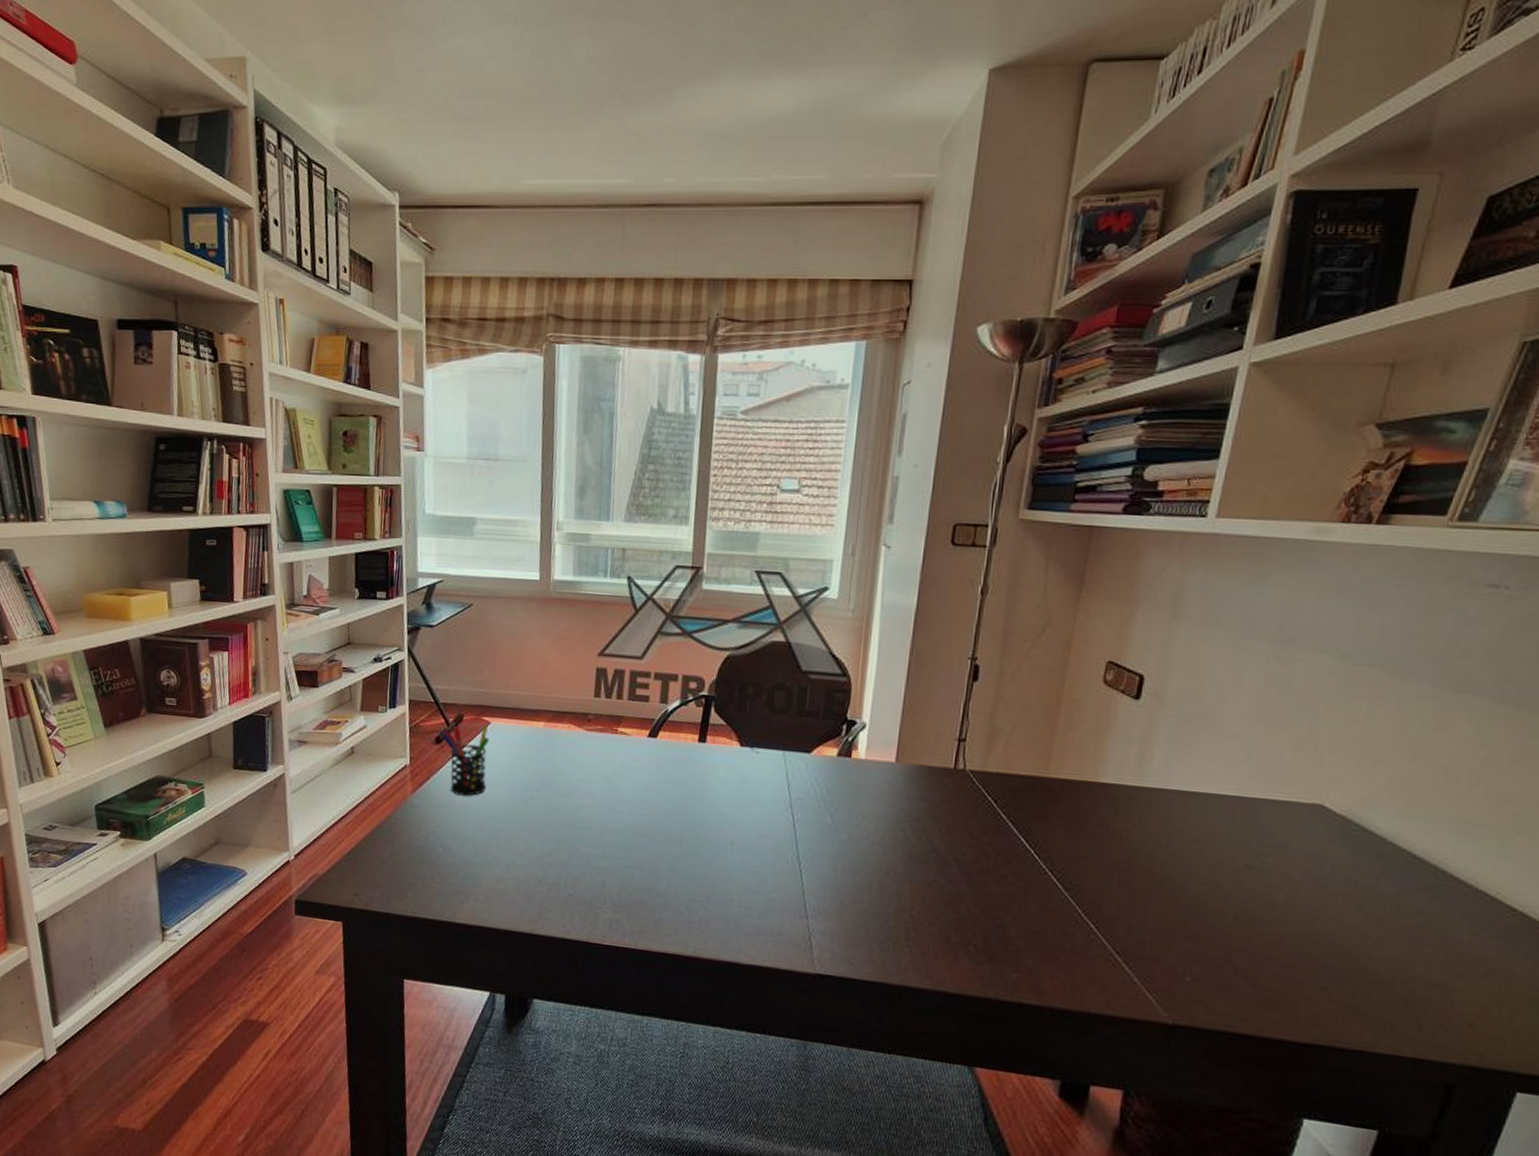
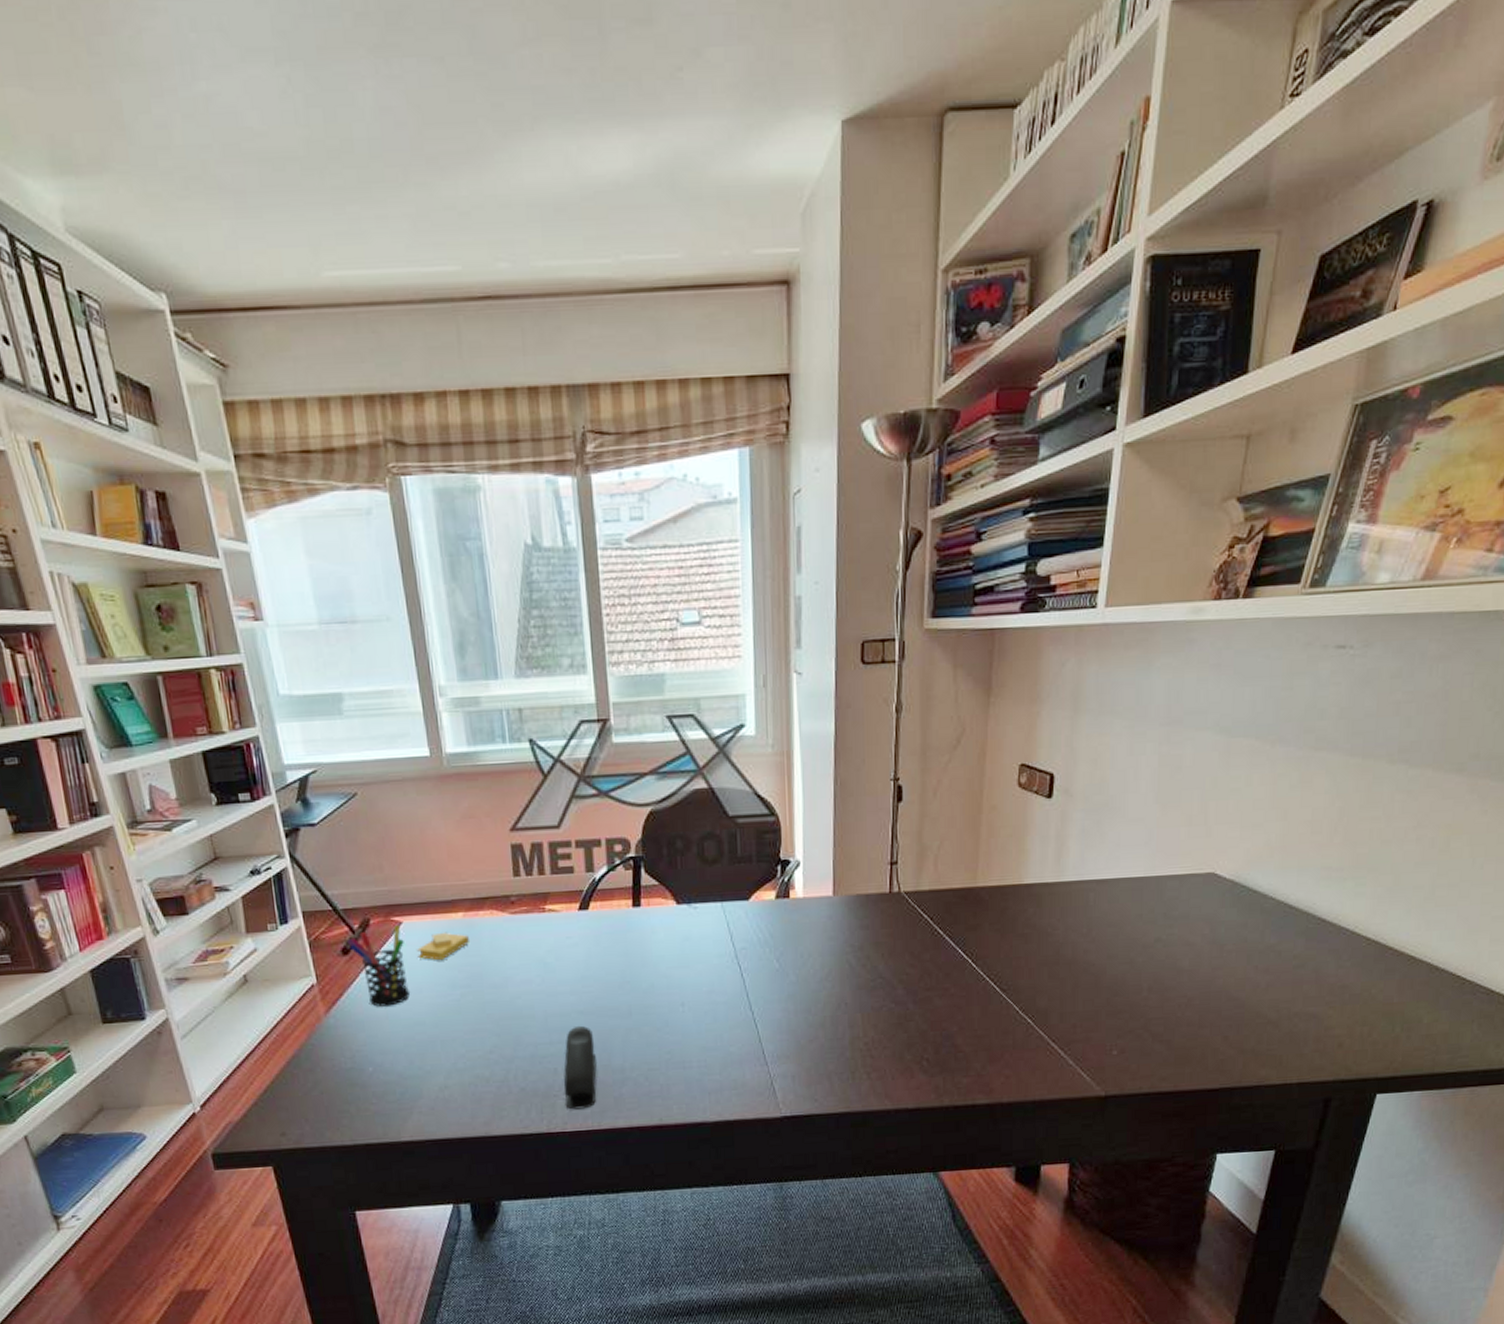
sticky notes: none [499,737,546,763] -> present [417,932,469,961]
stapler: none [606,845,644,926] -> present [563,1025,597,1110]

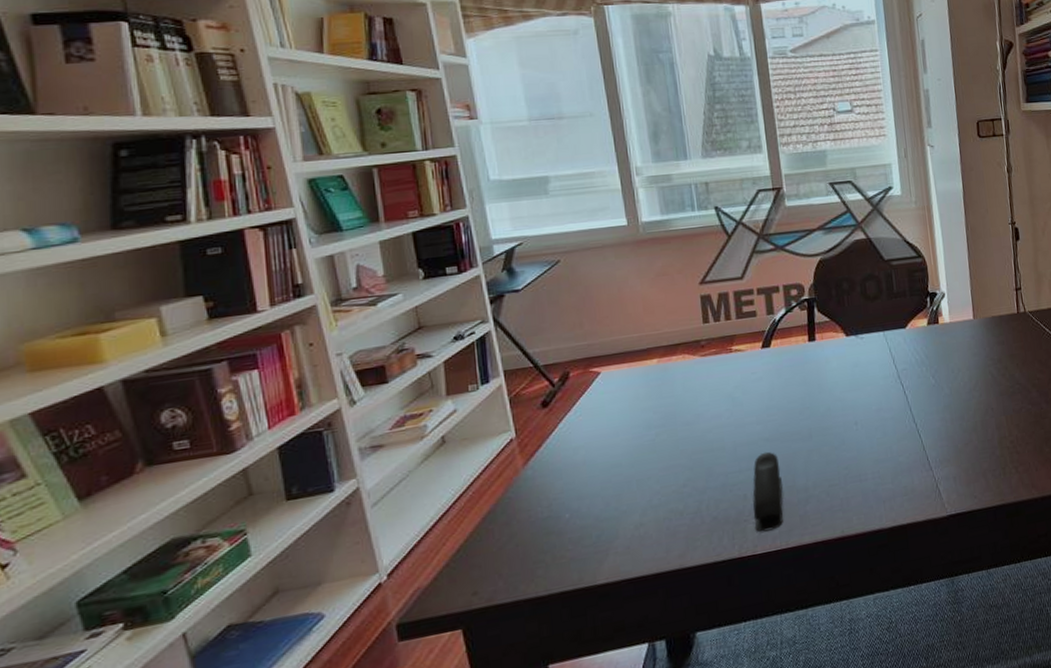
pen holder: present [346,925,410,1007] -> none [546,375,607,454]
sticky notes: present [417,932,469,961] -> none [614,377,663,405]

